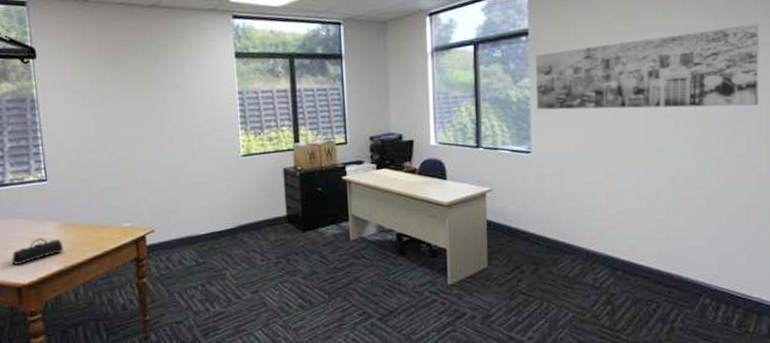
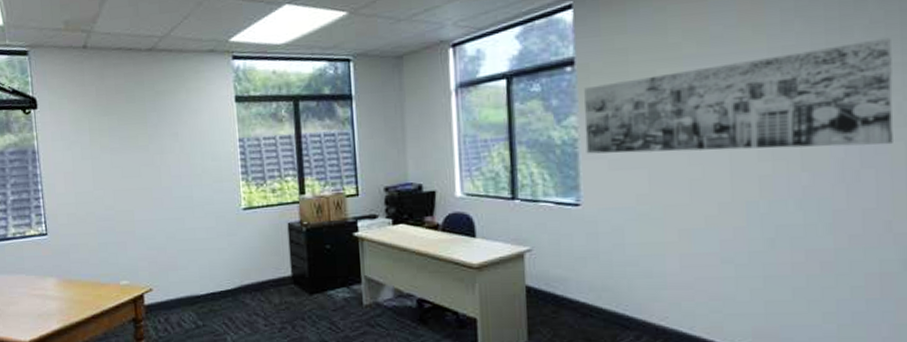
pencil case: present [12,238,64,265] -> none [14,294,63,321]

